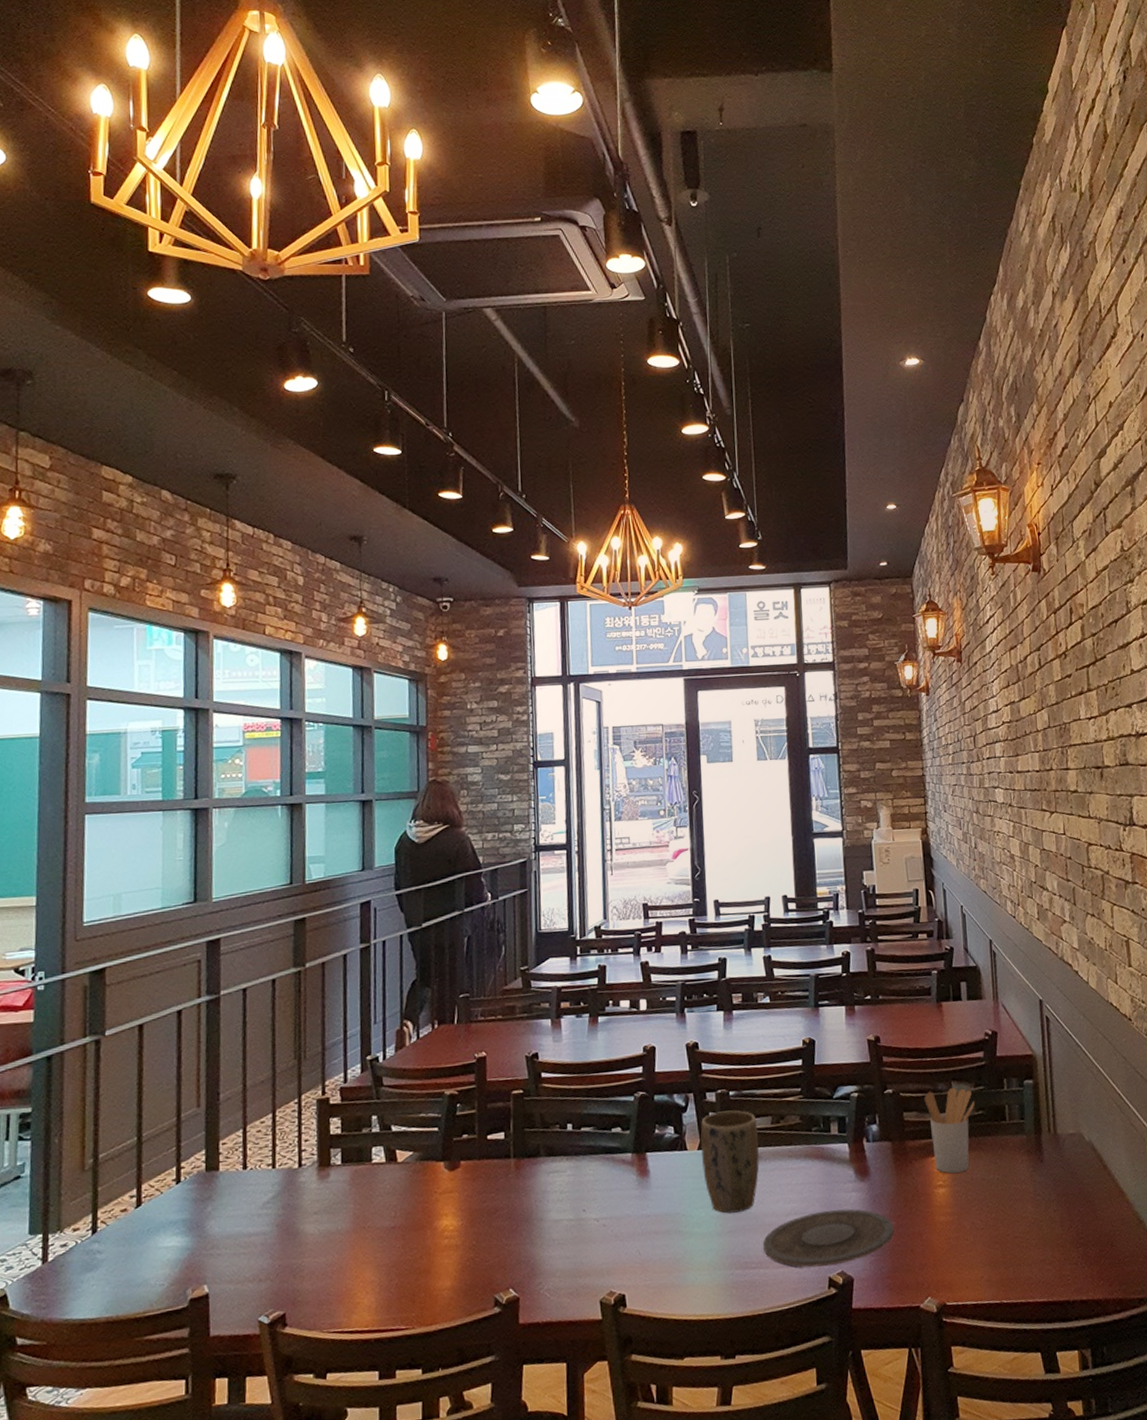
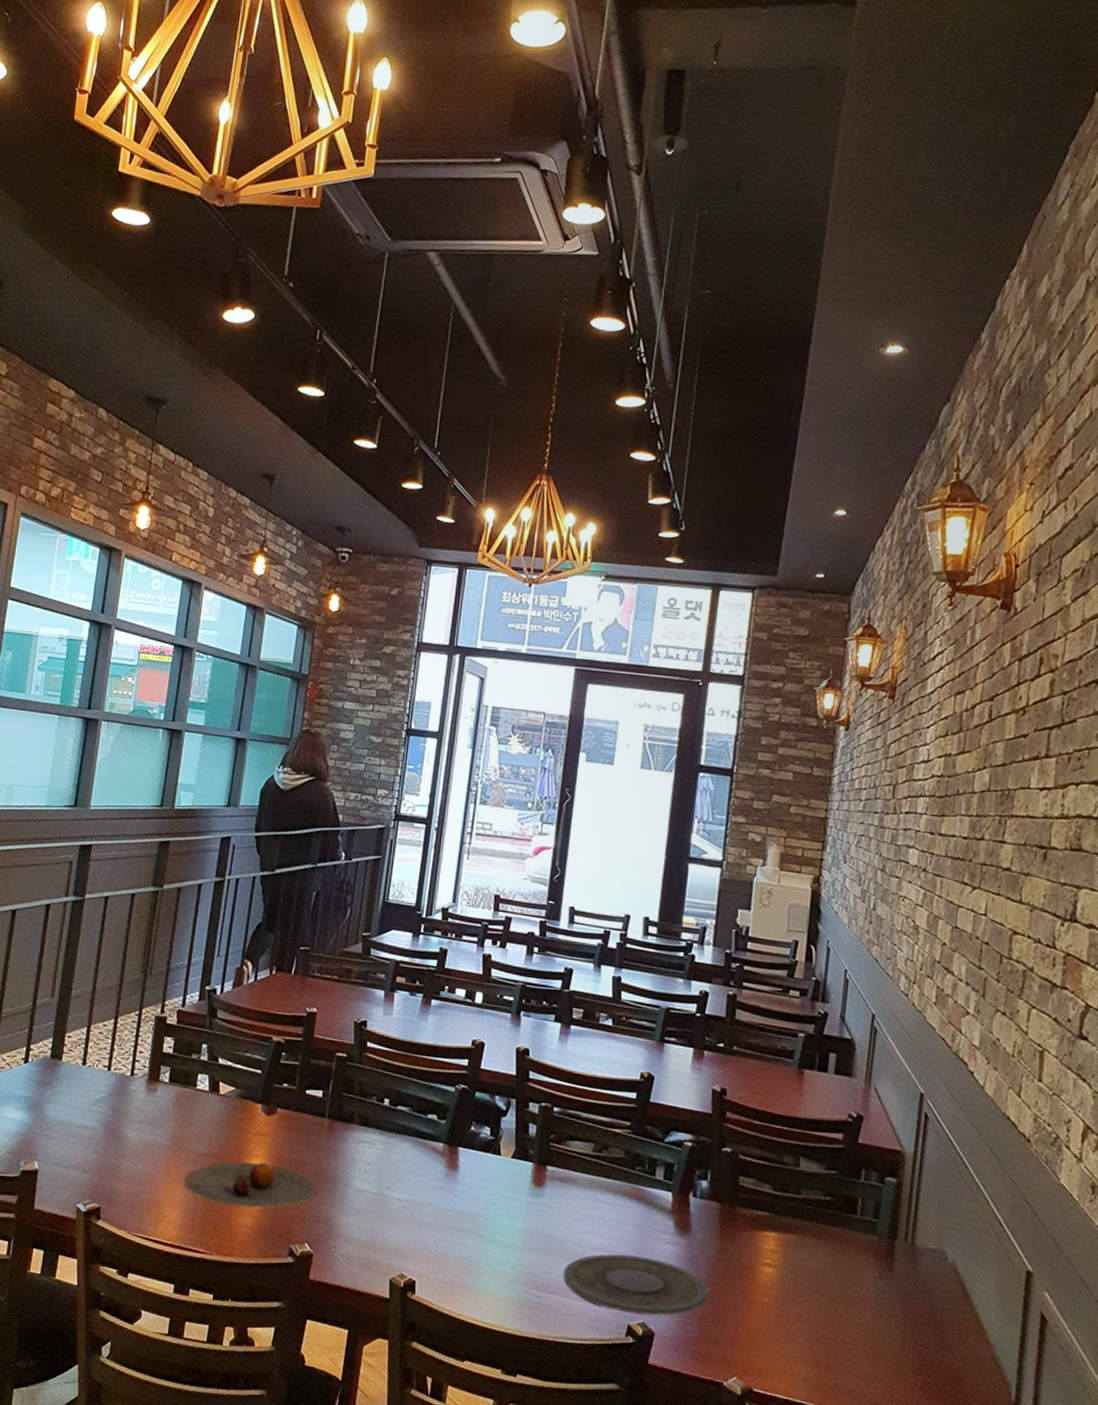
plate: none [373,1219,514,1274] -> present [184,1161,318,1208]
plant pot: present [700,1110,759,1214] -> none [513,1124,578,1233]
utensil holder: present [924,1087,975,1174] -> none [765,1161,823,1257]

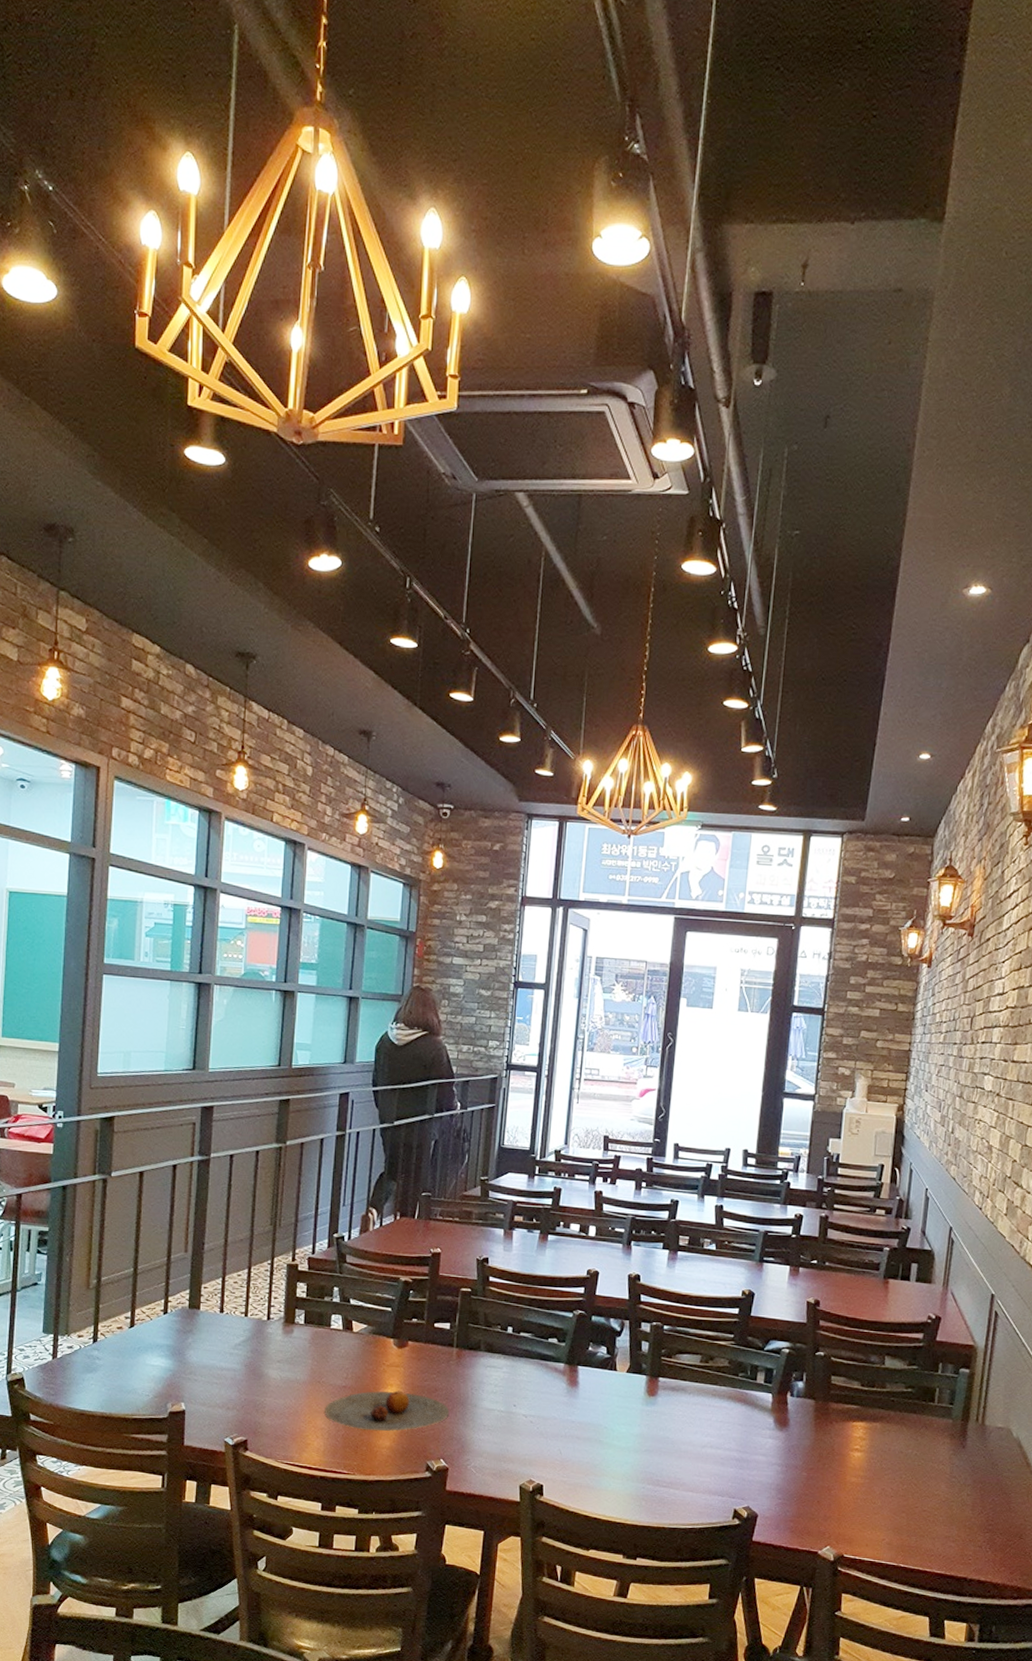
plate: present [563,1254,708,1316] -> none [676,1449,804,1500]

